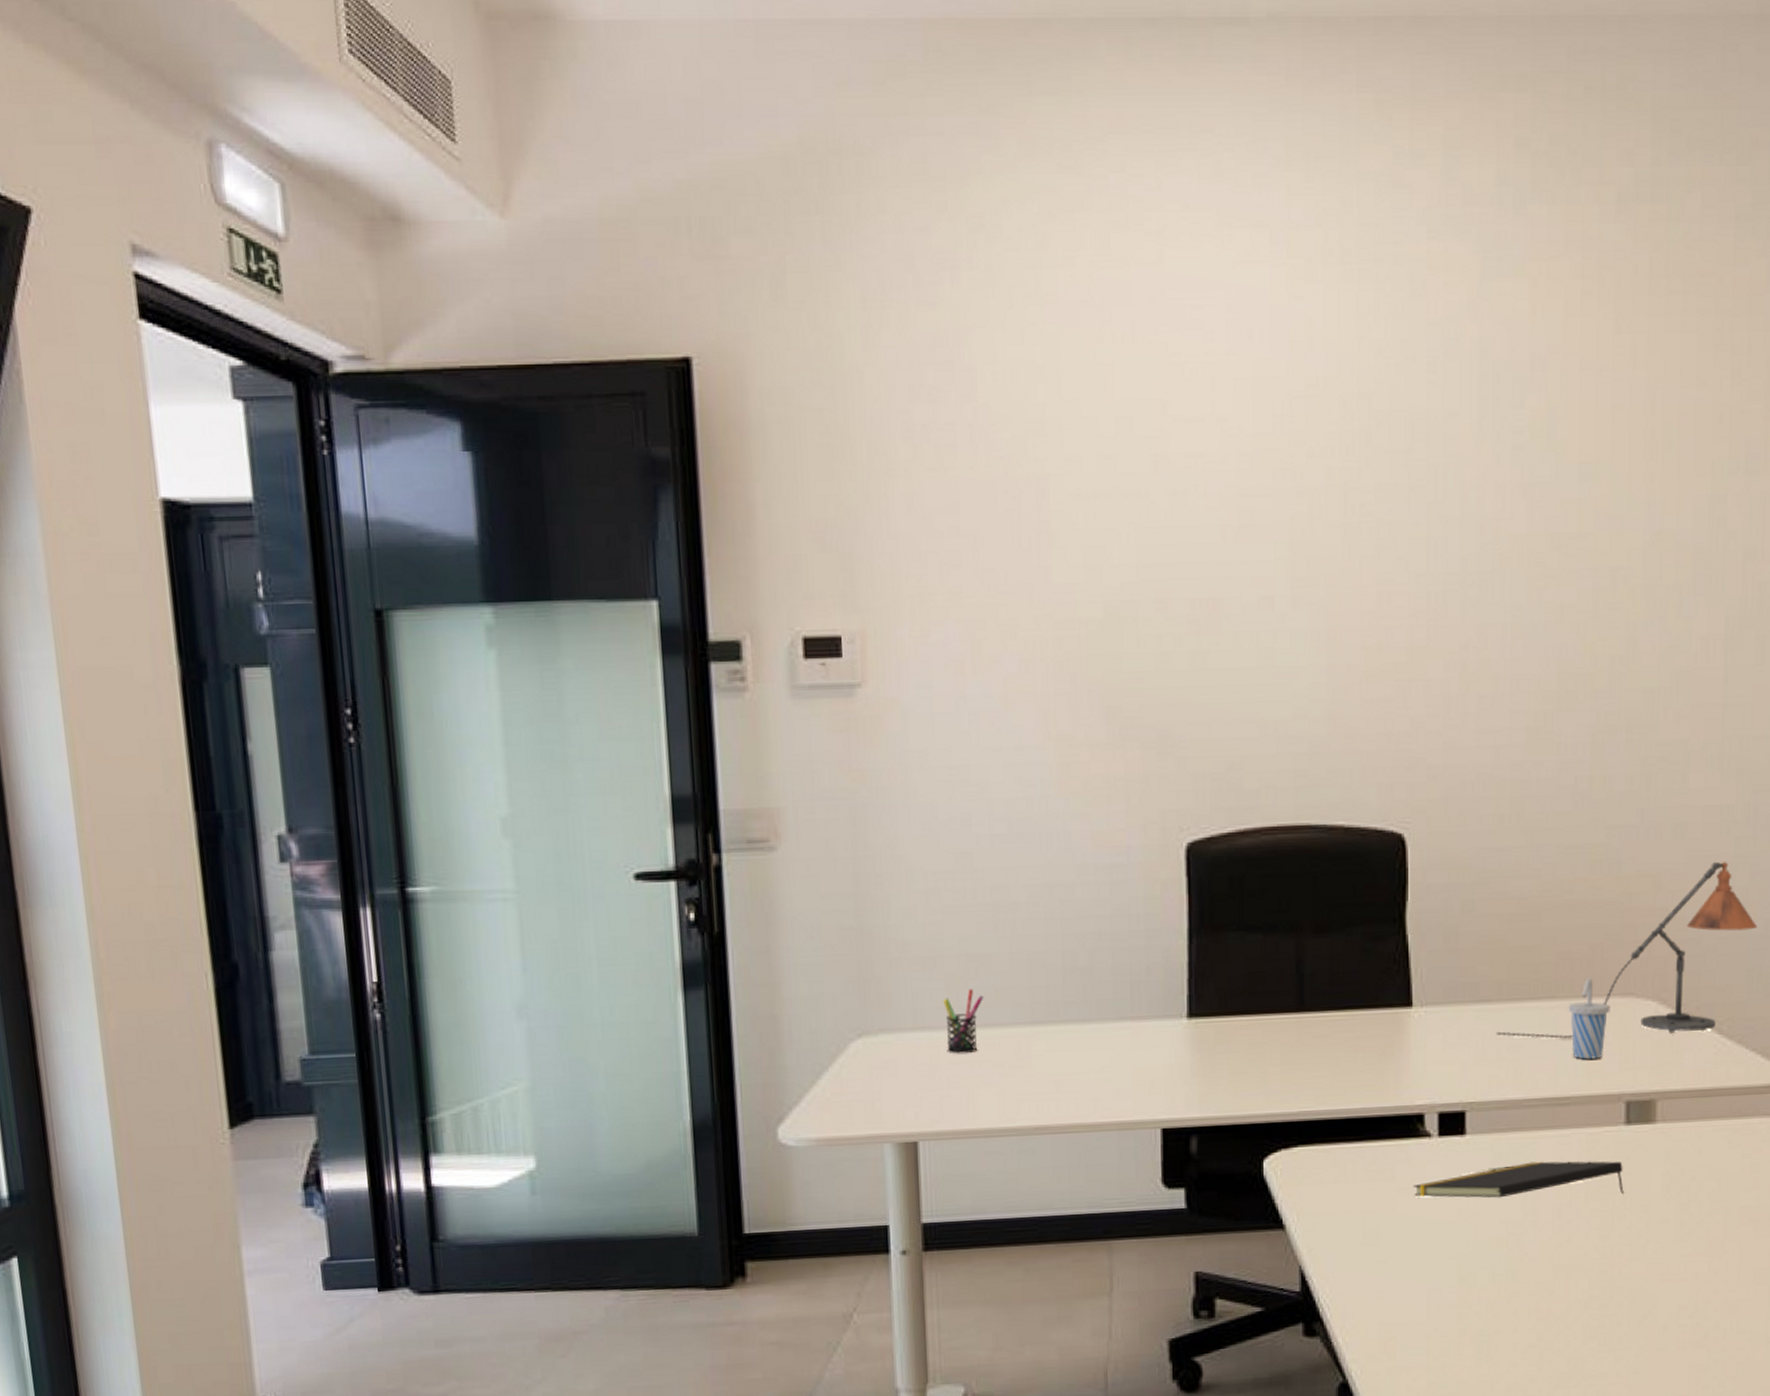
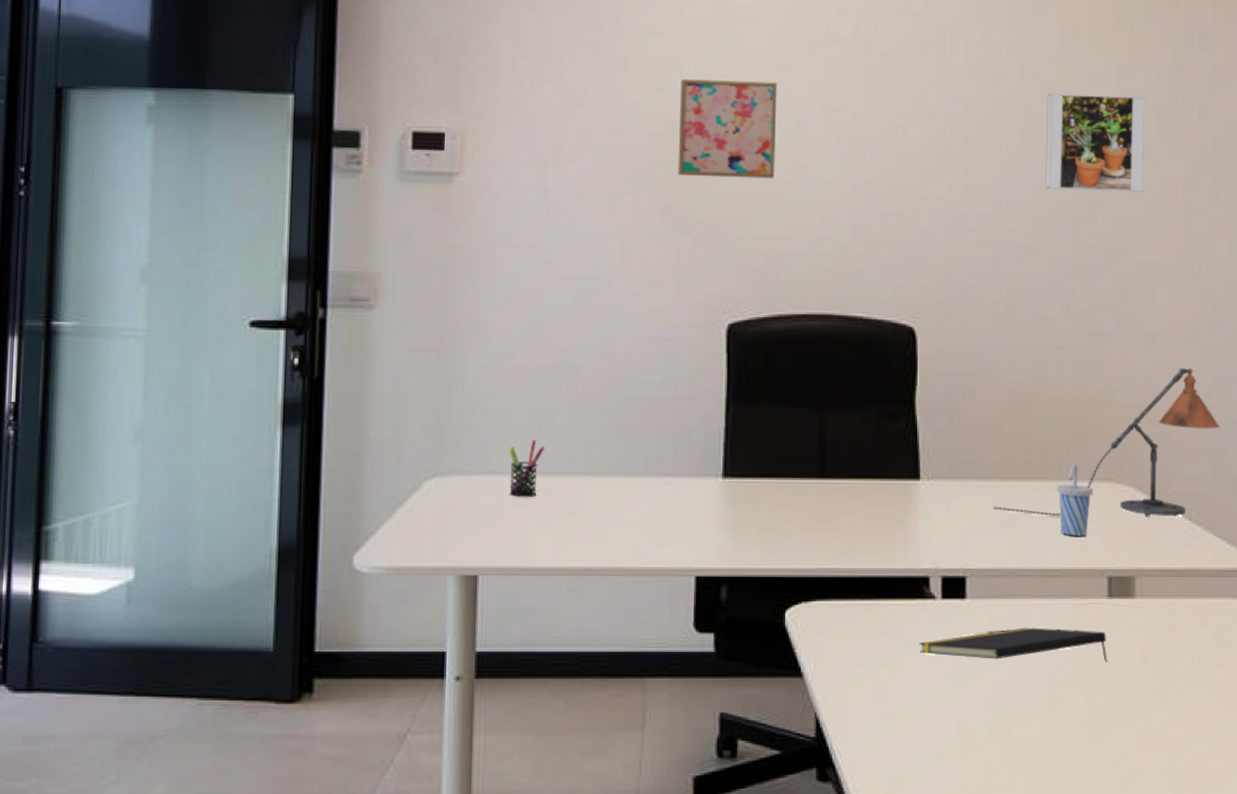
wall art: none [1119,549,1236,671] -> present [678,79,777,179]
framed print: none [1558,539,1679,660] -> present [1045,94,1145,193]

